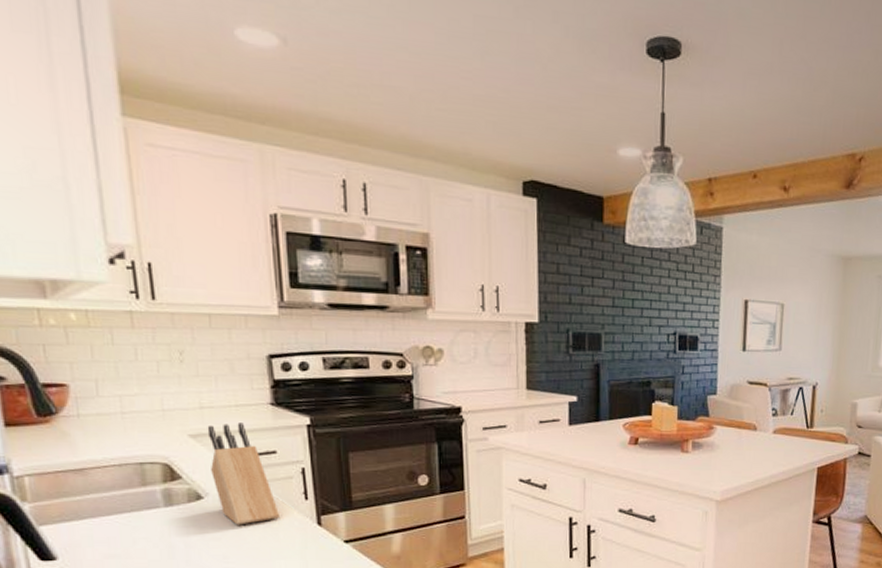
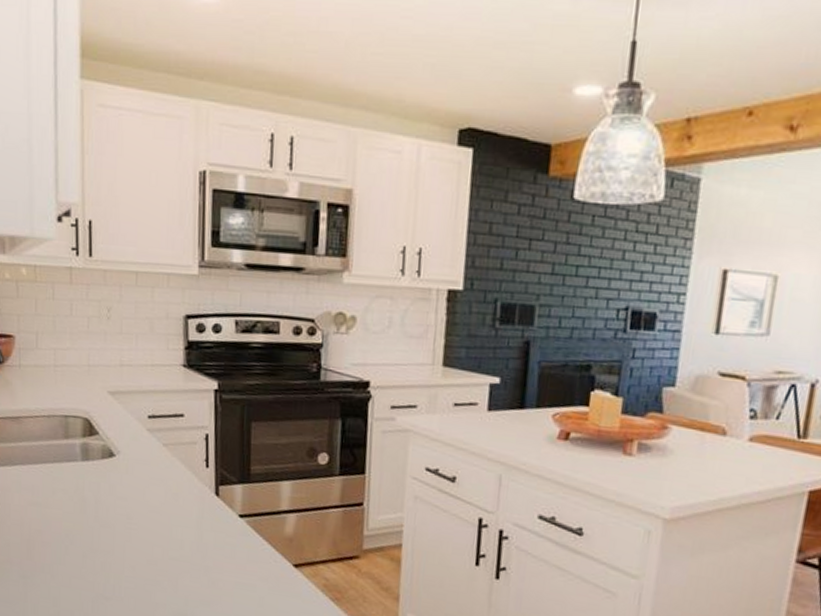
knife block: present [207,423,281,525] -> none [124,382,182,487]

